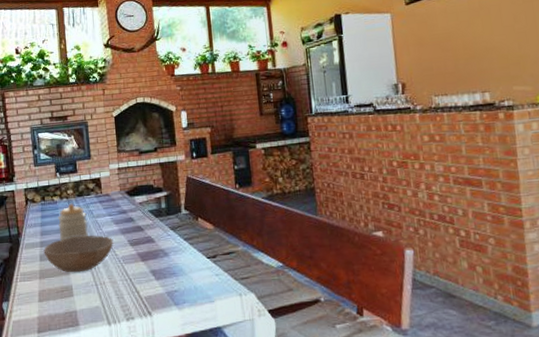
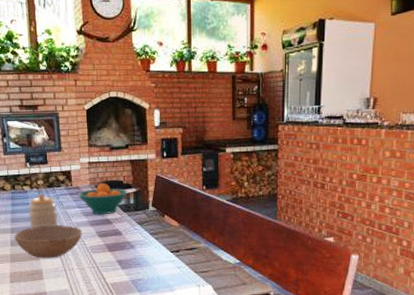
fruit bowl: none [107,188,160,221] -> present [77,183,129,214]

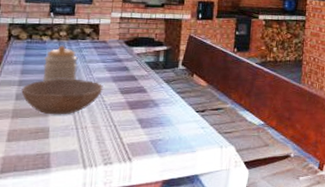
fruit bowl: present [77,183,129,214] -> none [103,39,159,70]

